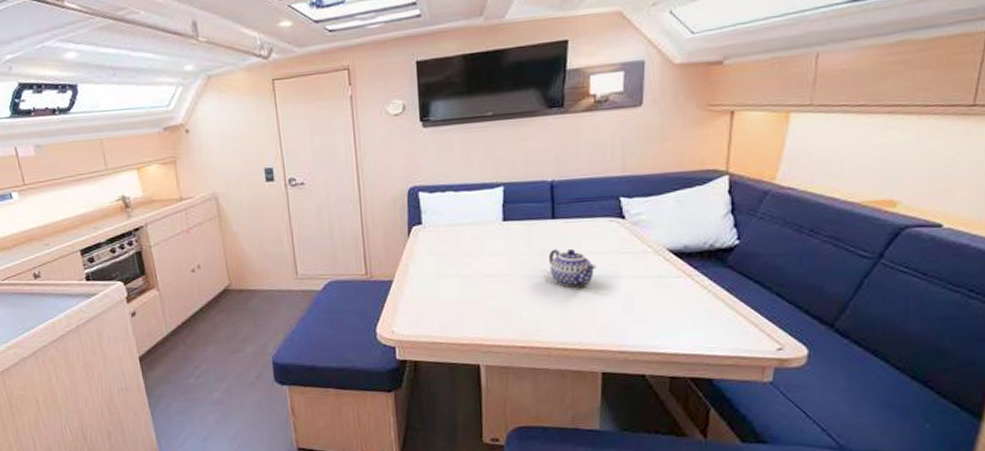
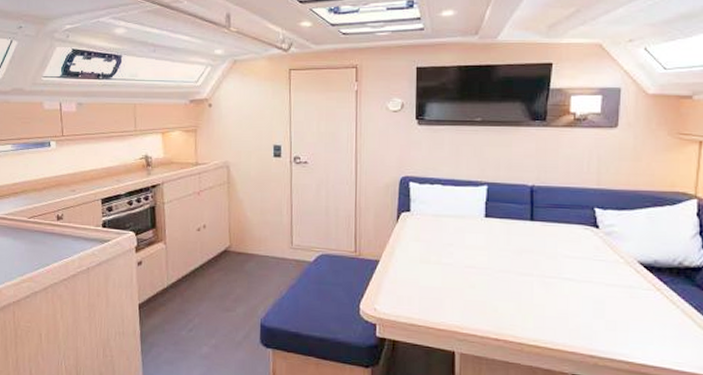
teapot: present [548,249,597,288] -> none [525,249,571,288]

